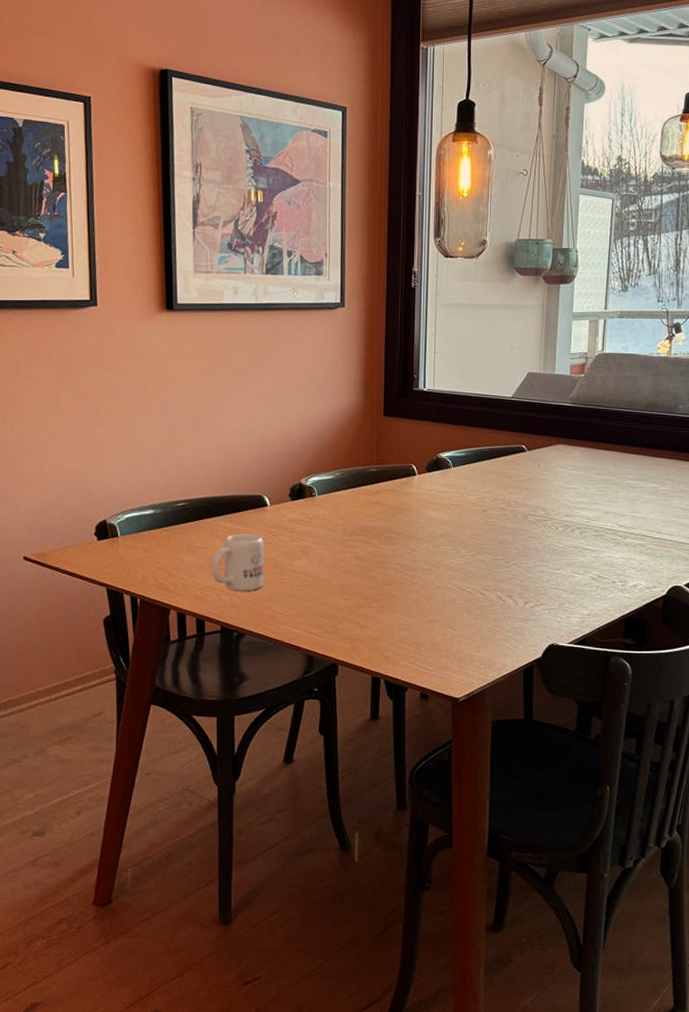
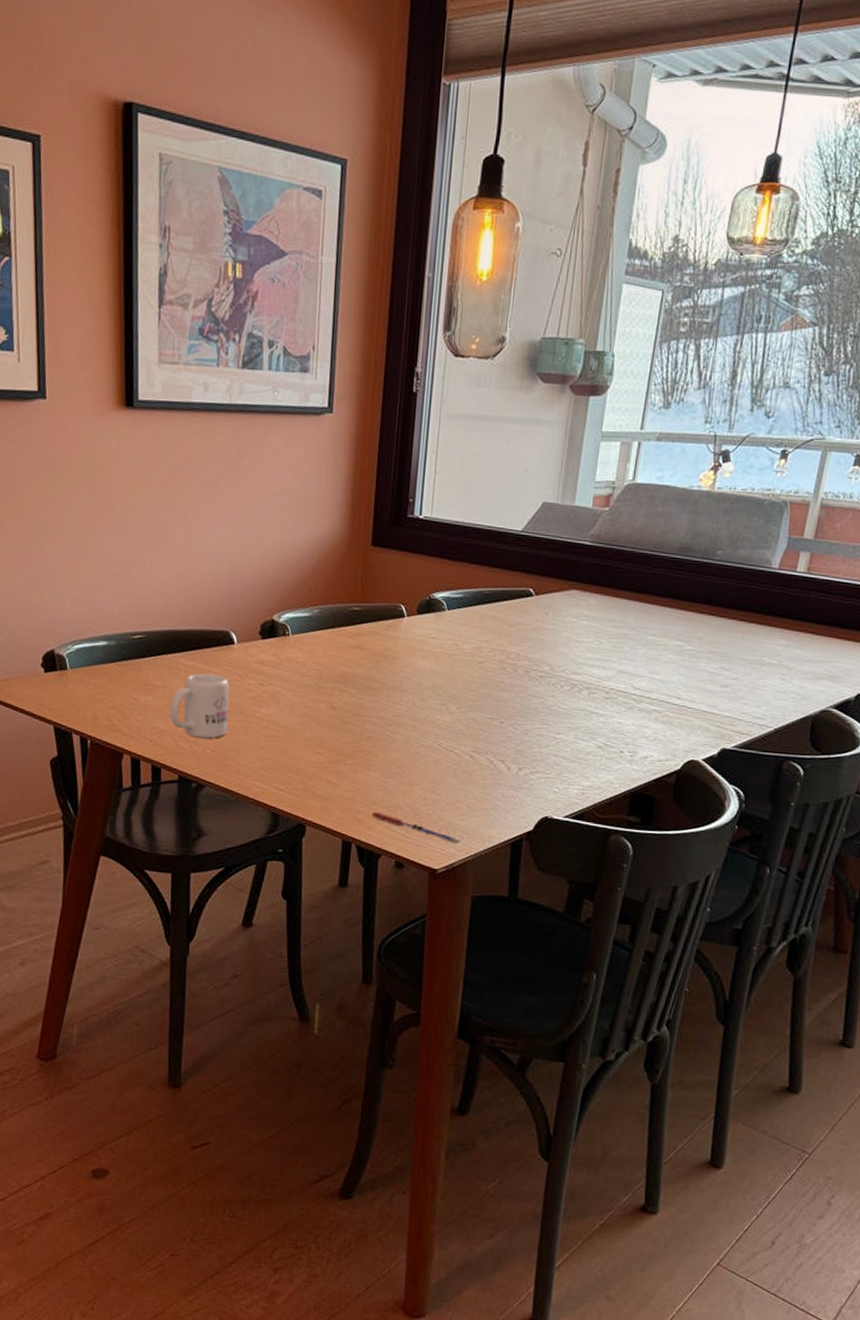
pen: none [397,648,478,673] -> present [371,811,461,843]

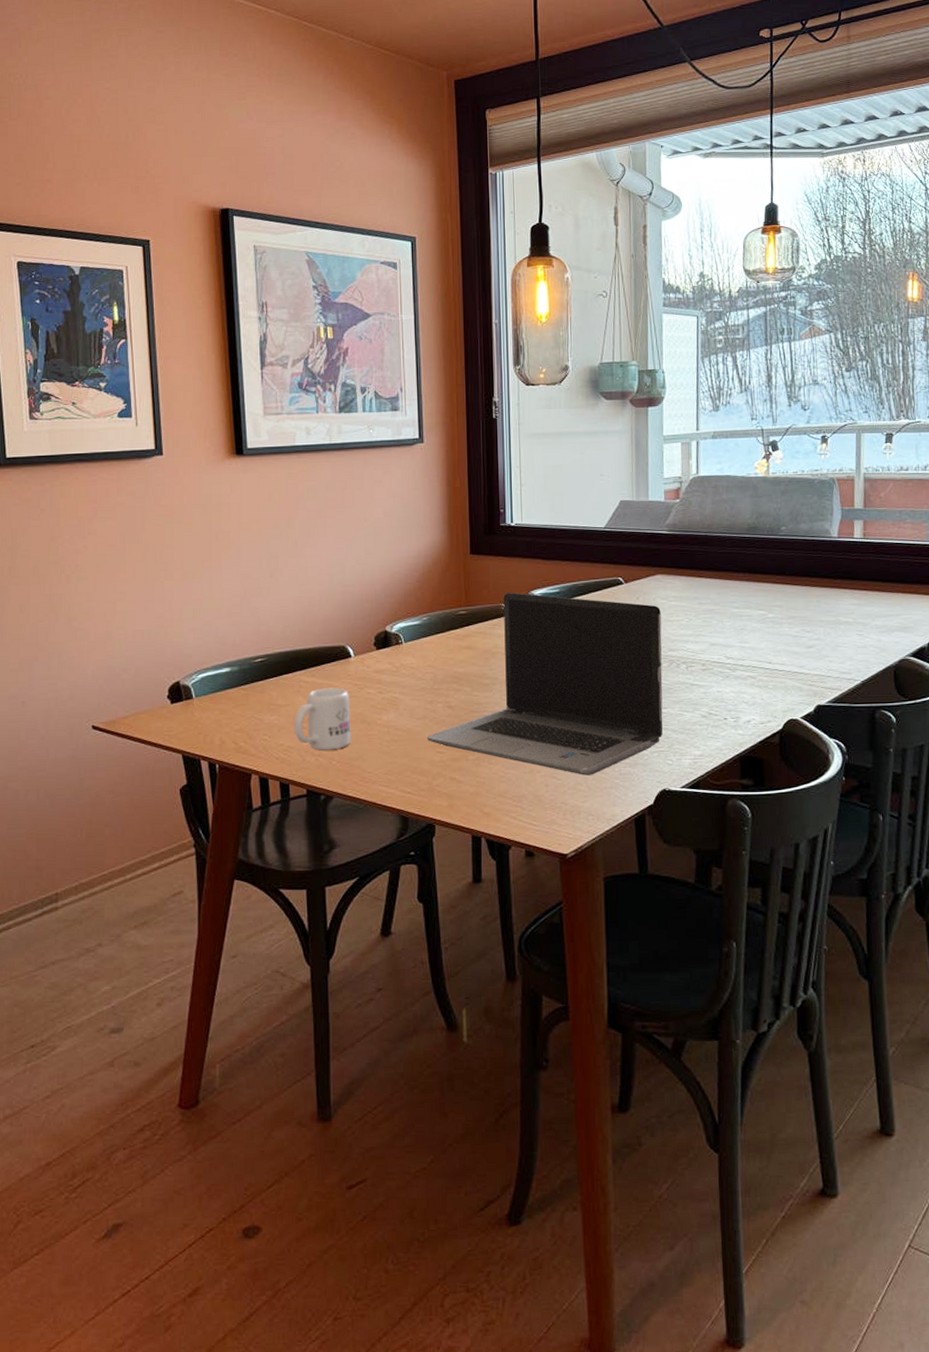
laptop computer: none [306,592,570,794] -> present [427,593,663,776]
pen: present [371,811,461,843] -> none [497,803,586,825]

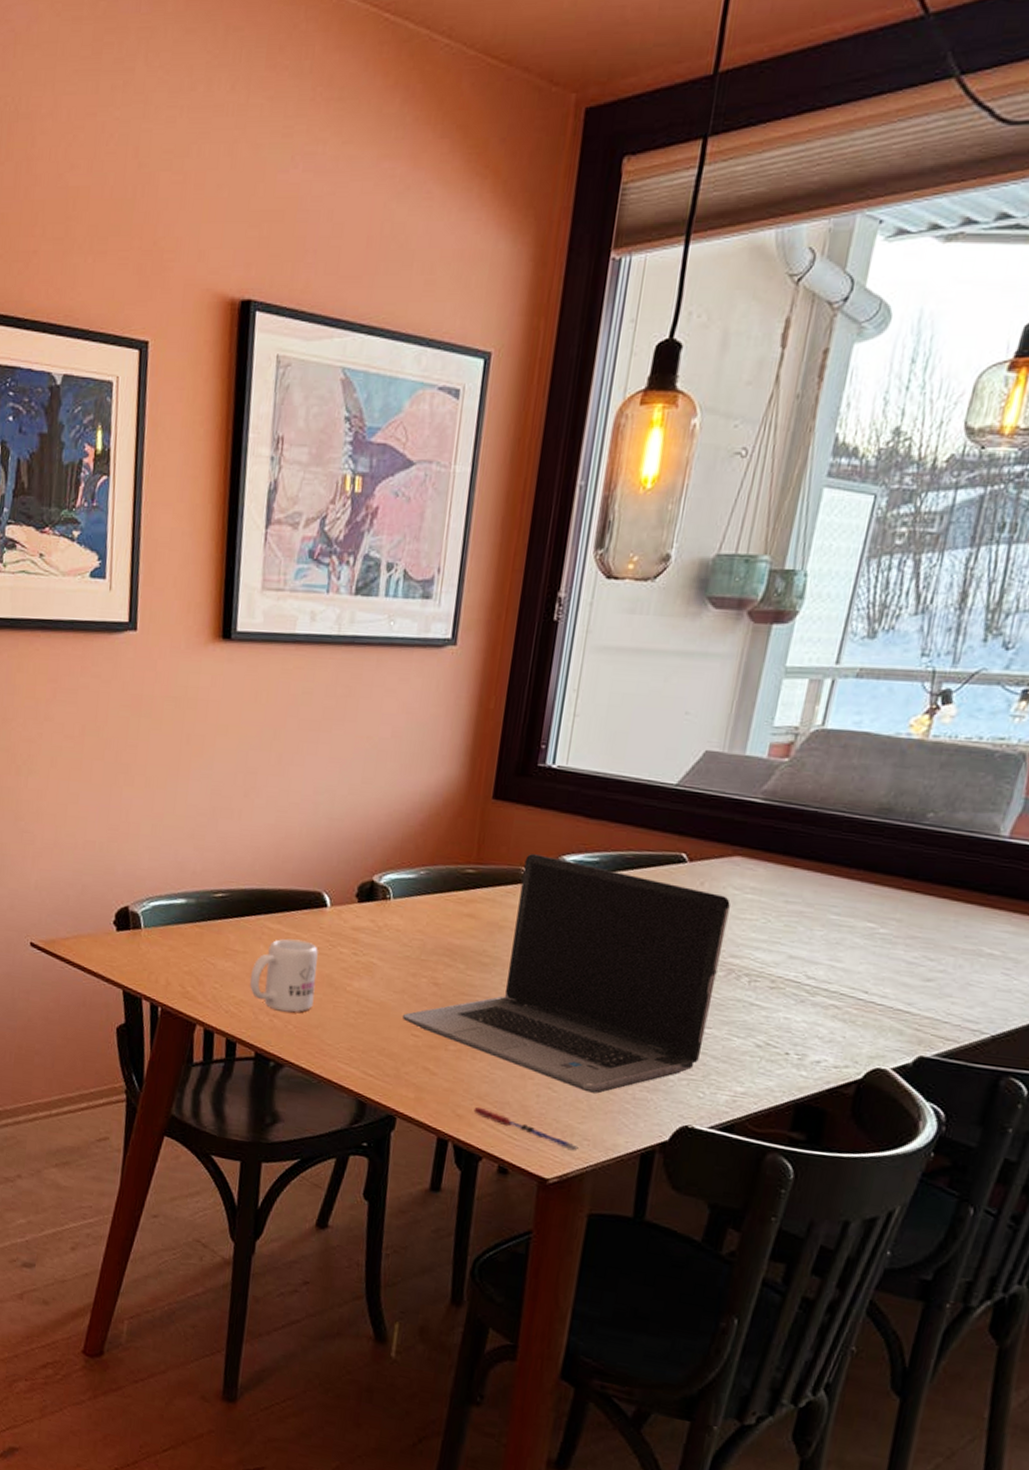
pen: none [497,803,586,825] -> present [473,1106,579,1150]

